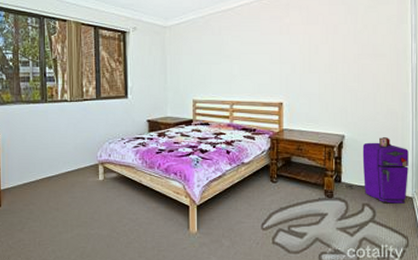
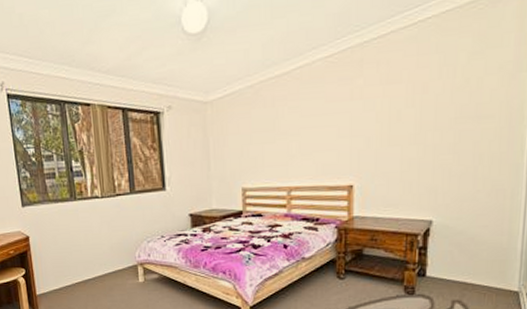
air purifier: present [345,137,409,204] -> none [431,220,518,300]

